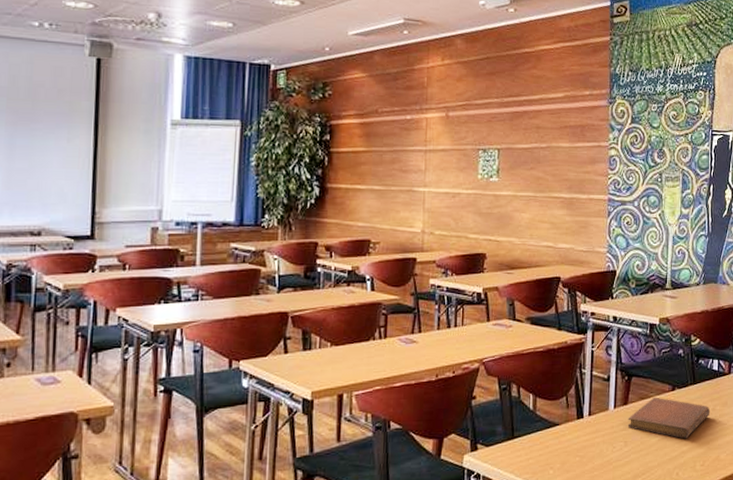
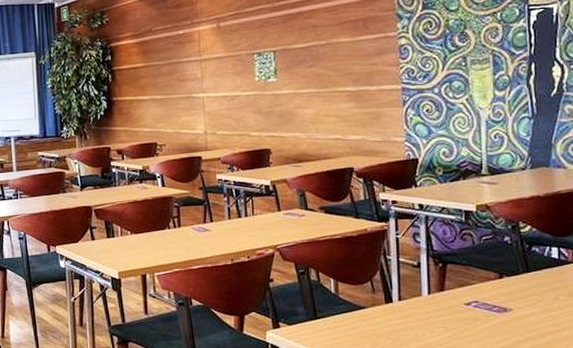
notebook: present [627,397,711,439] -> none [446,284,552,328]

